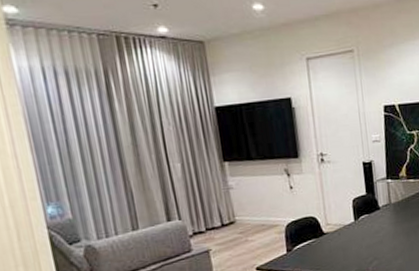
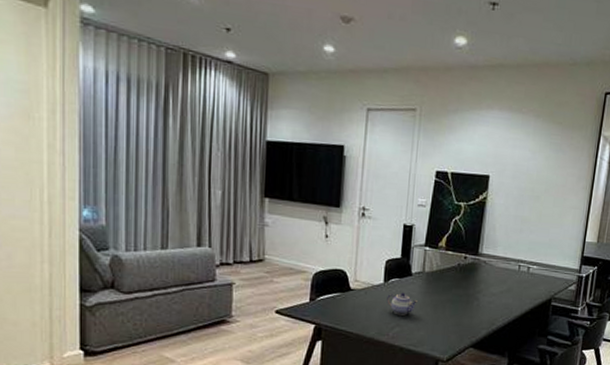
teapot: none [360,226,390,249] -> present [387,292,417,316]

